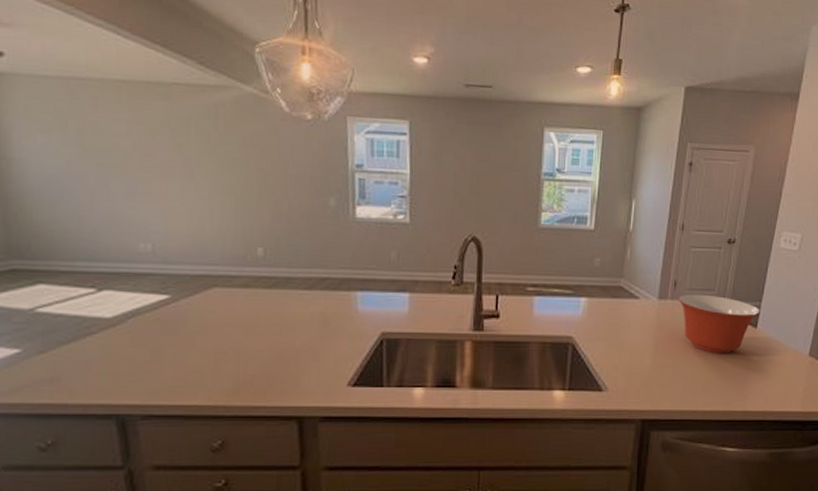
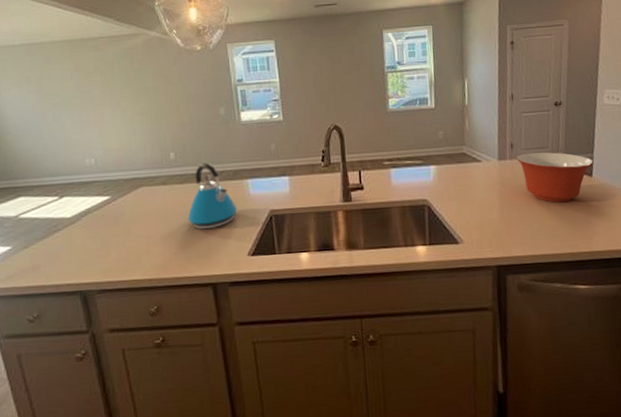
kettle: none [273,265,340,350] -> present [187,163,238,230]

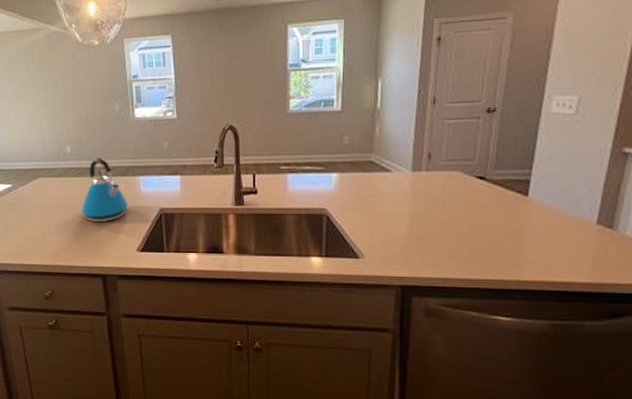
mixing bowl: present [516,152,594,203] -> none [433,164,531,223]

